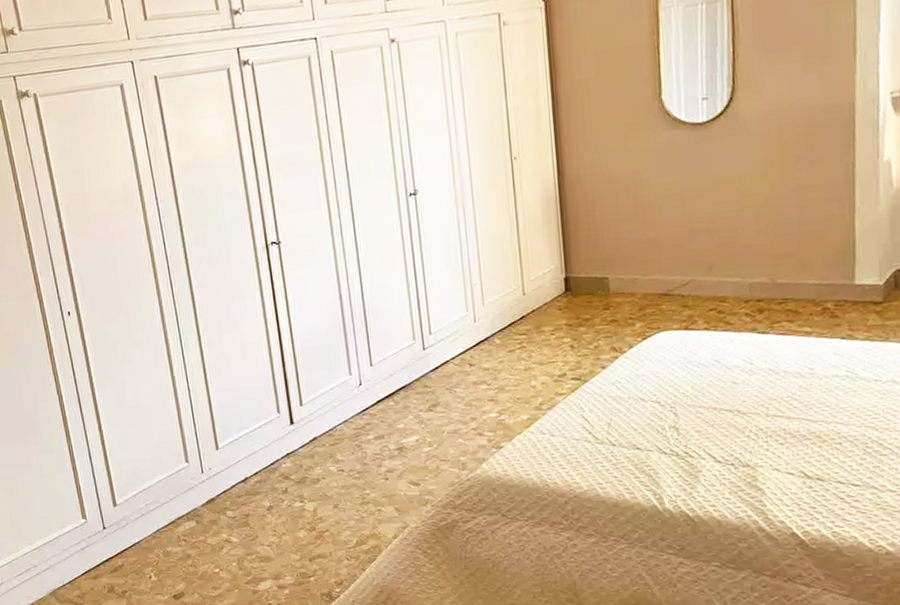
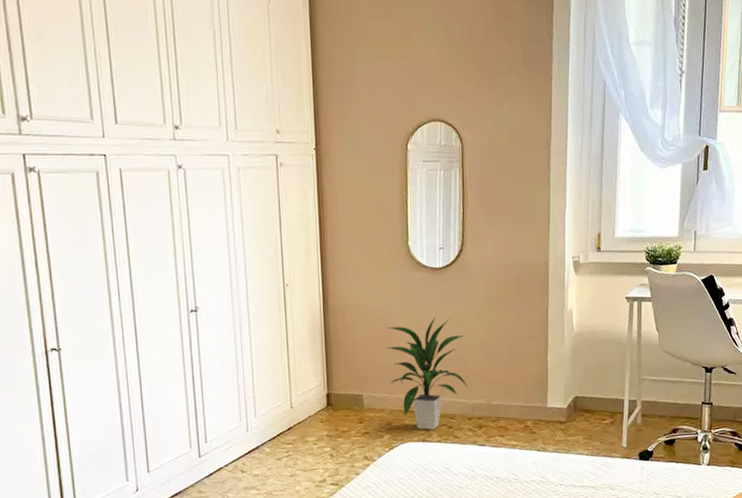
indoor plant: none [634,180,744,316] -> present [385,316,468,430]

